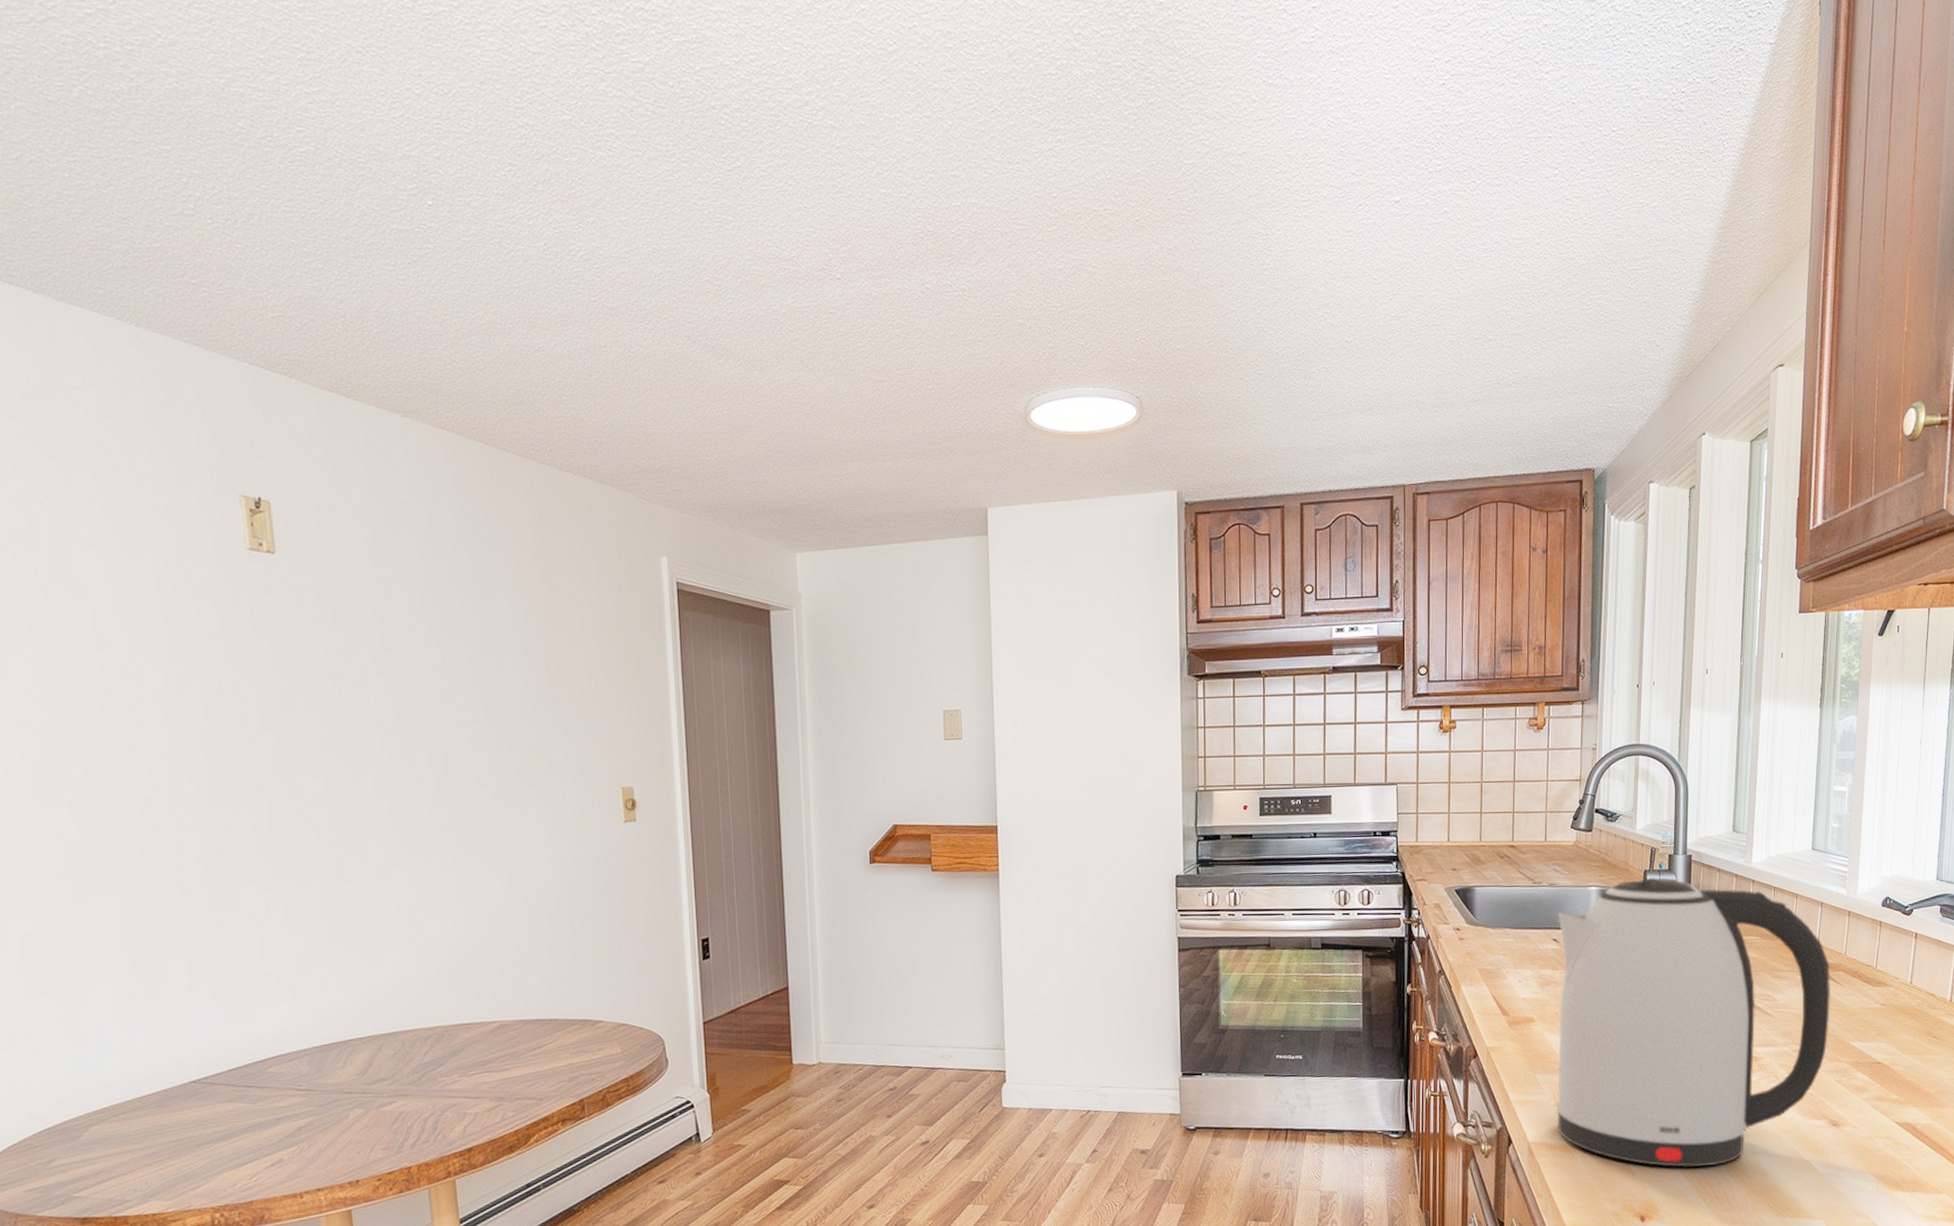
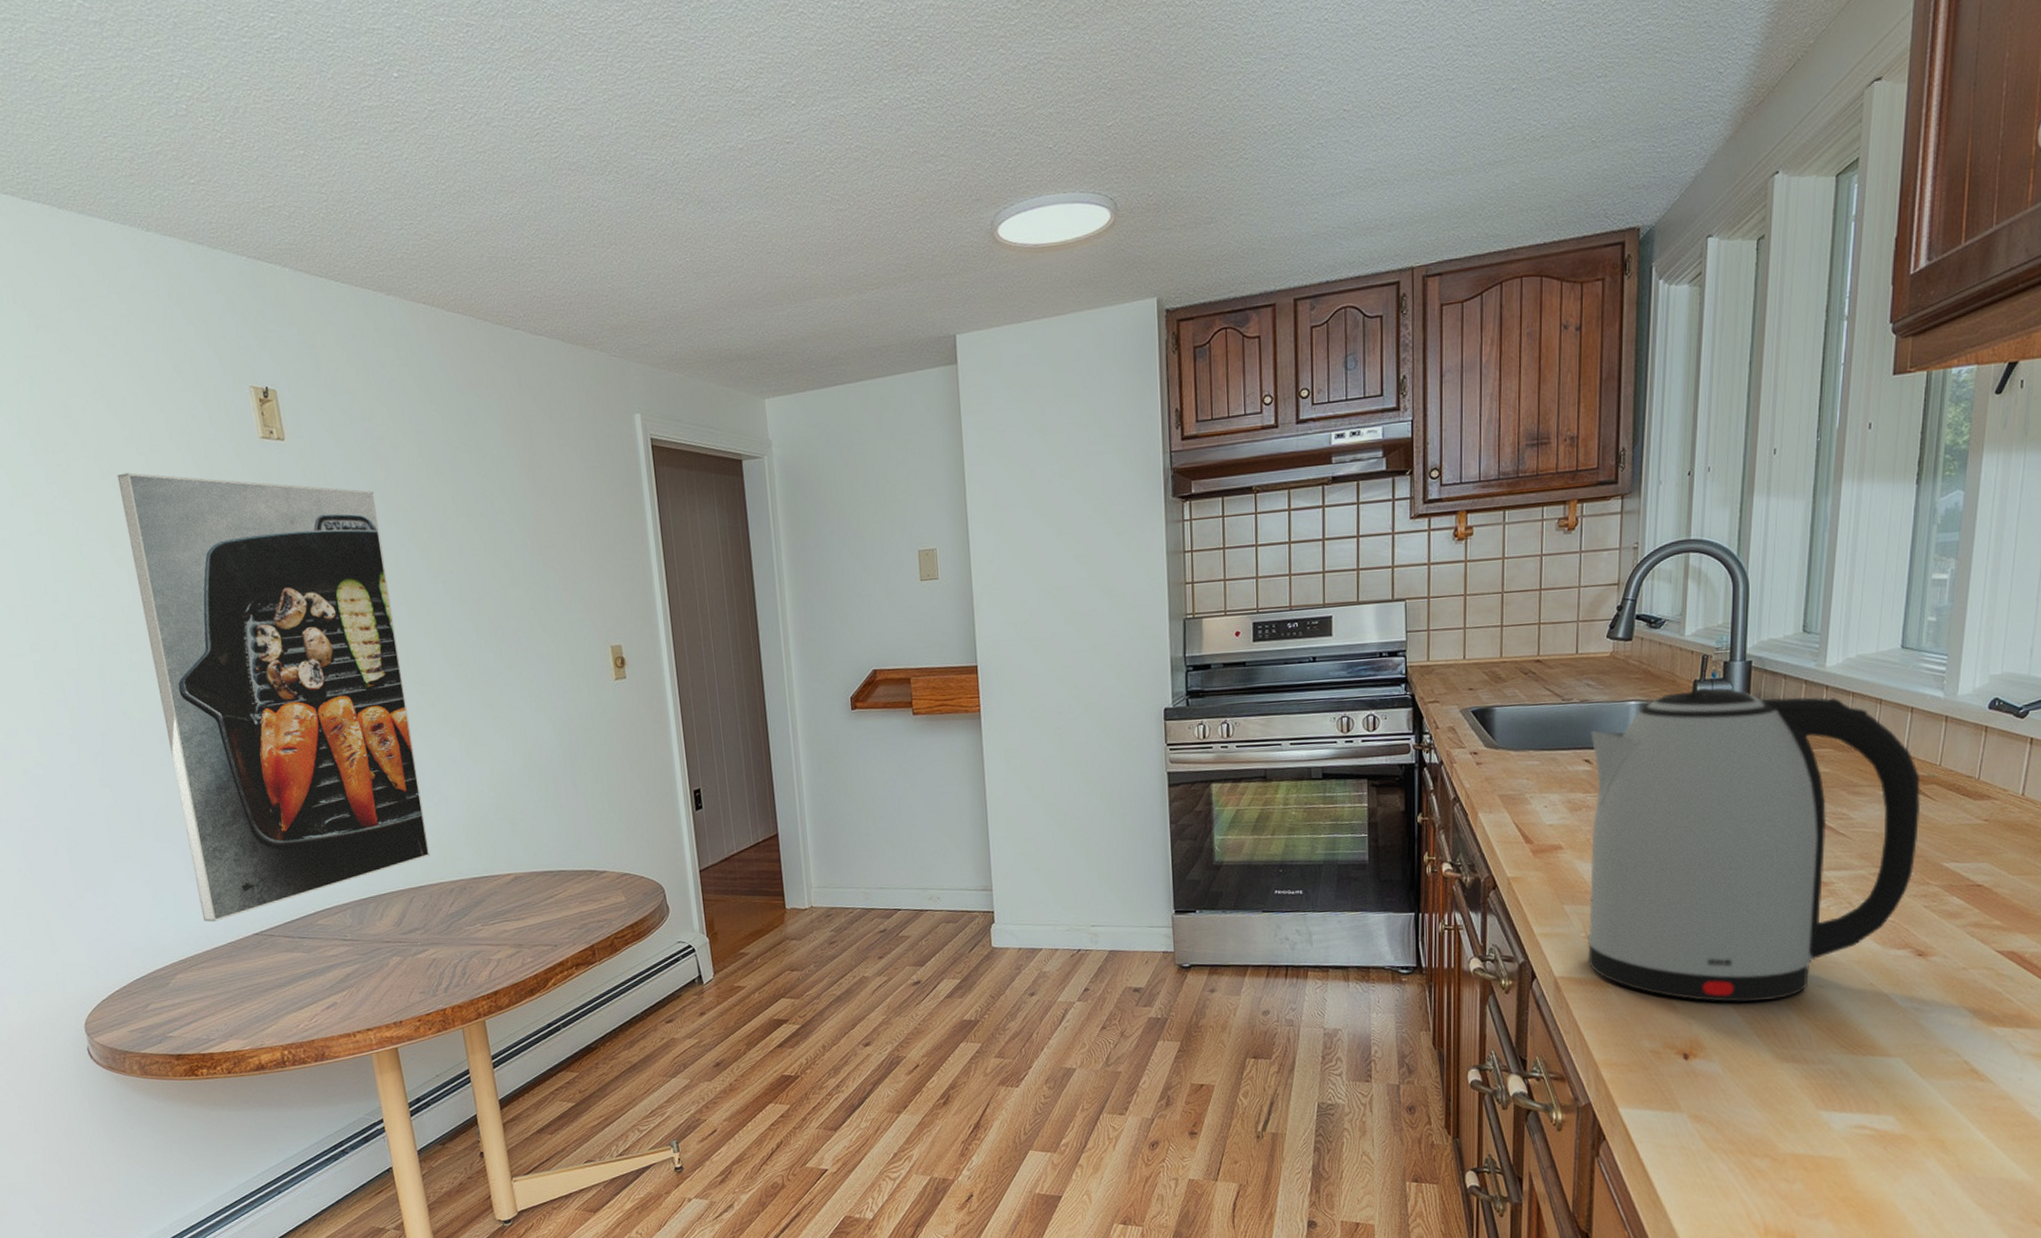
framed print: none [74,574,406,1068] -> present [117,472,431,923]

